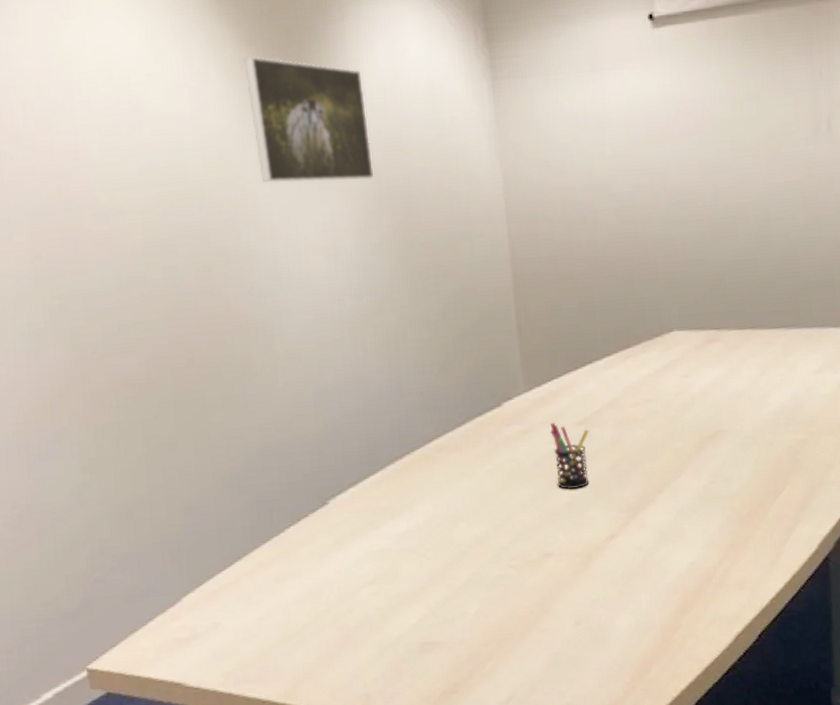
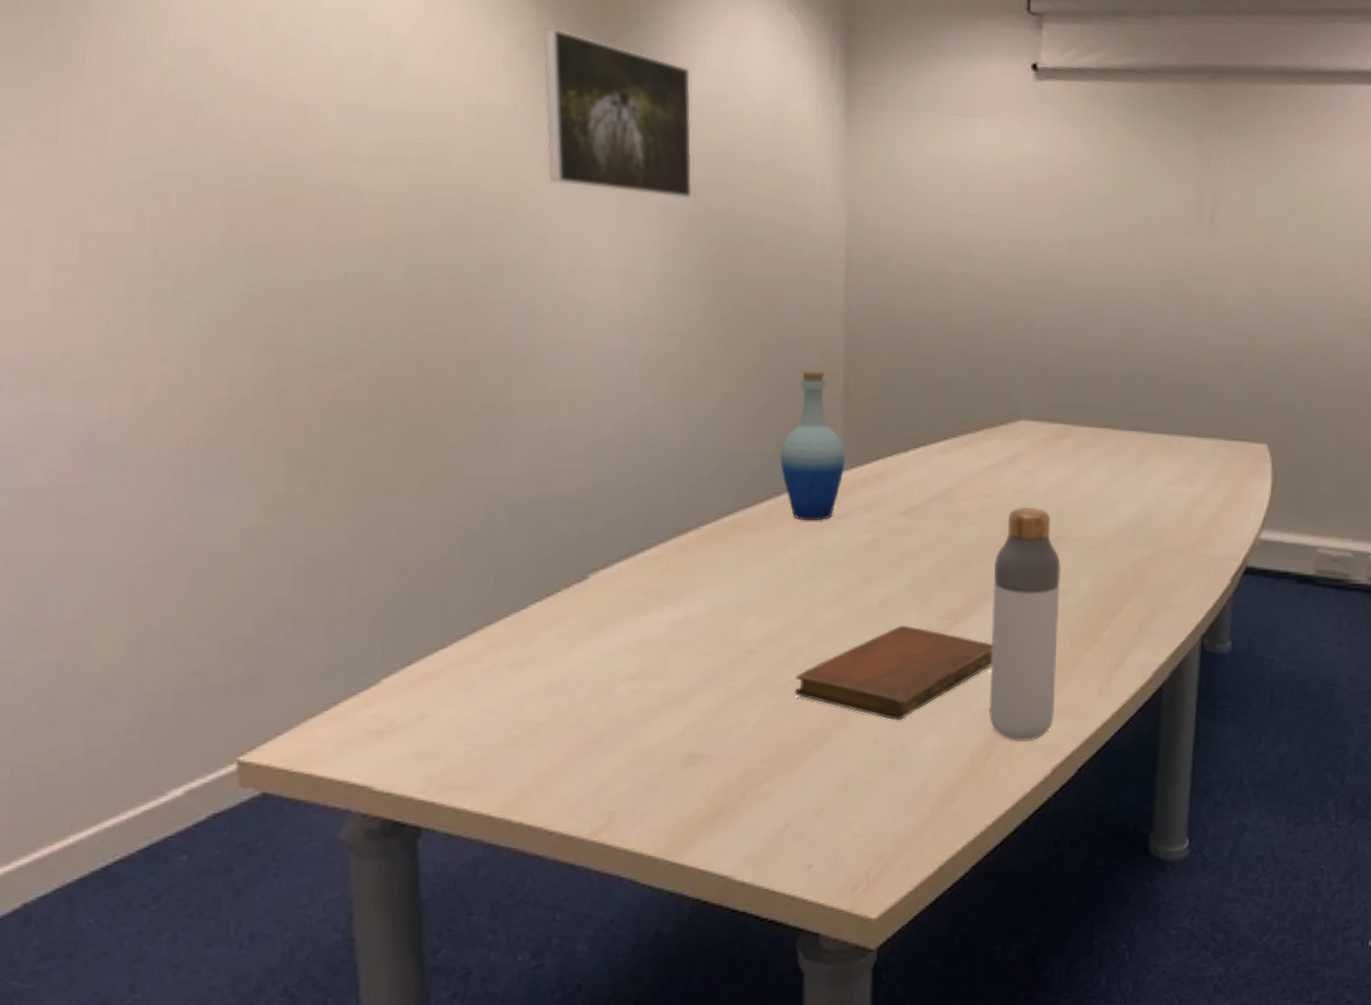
bottle: none [469,309,525,439] -> present [779,370,846,521]
notebook: none [504,520,671,603] -> present [794,625,993,721]
pen holder: present [550,422,589,489] -> none [868,509,914,587]
bottle: none [663,407,732,614] -> present [989,507,1062,741]

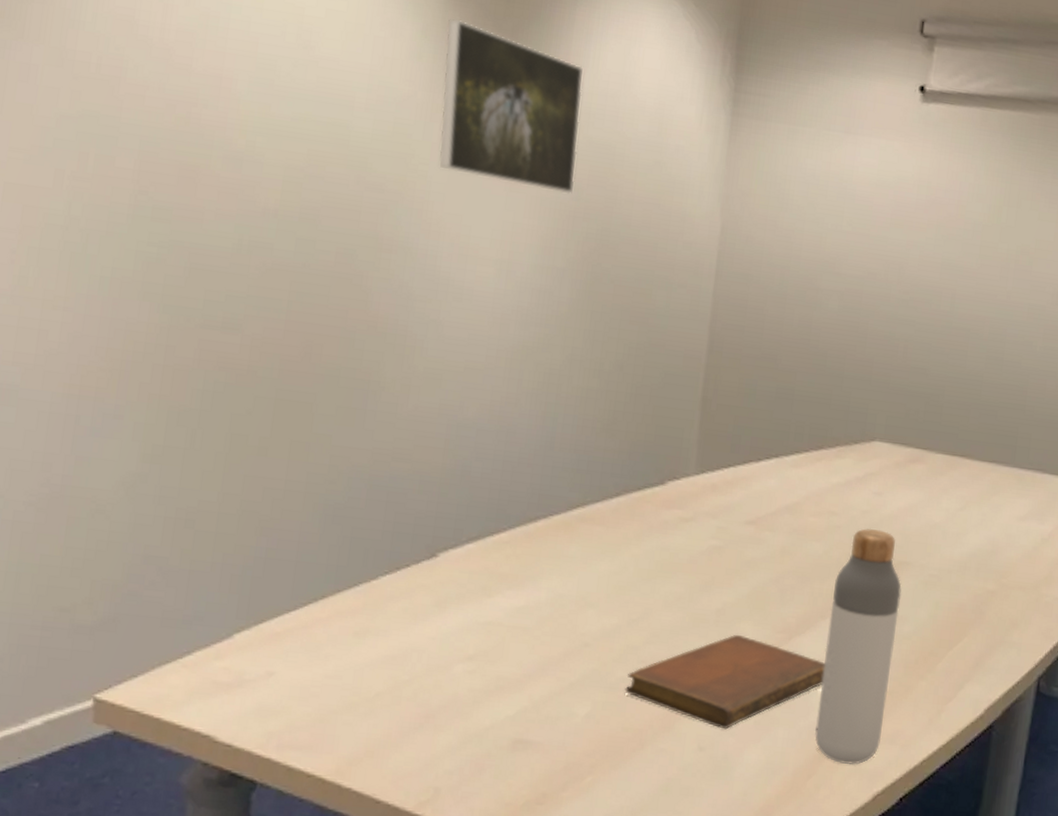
bottle: present [779,370,846,521] -> none [632,372,698,523]

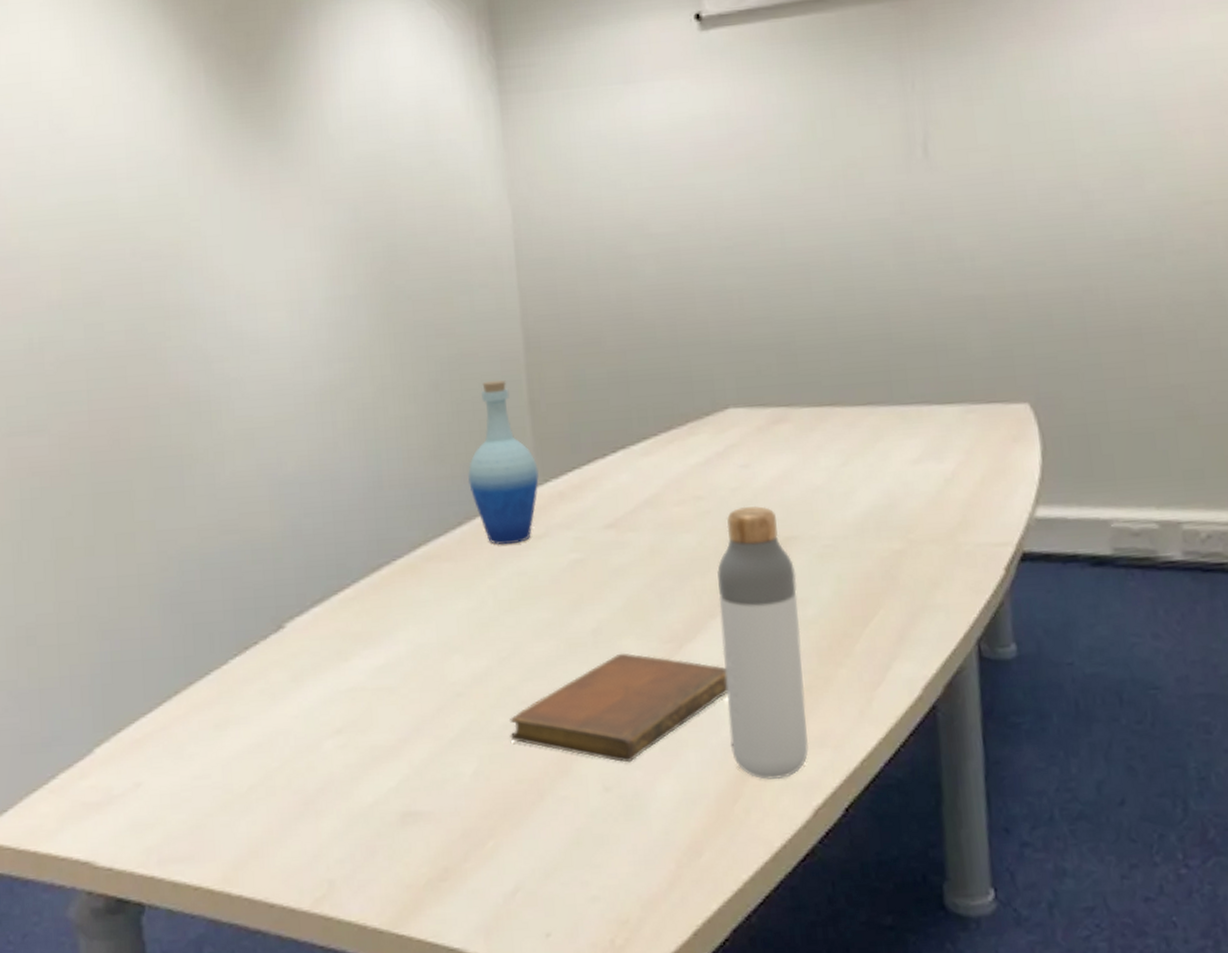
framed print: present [438,18,584,194] -> none [193,65,350,222]
bottle: none [632,372,698,523] -> present [467,379,539,546]

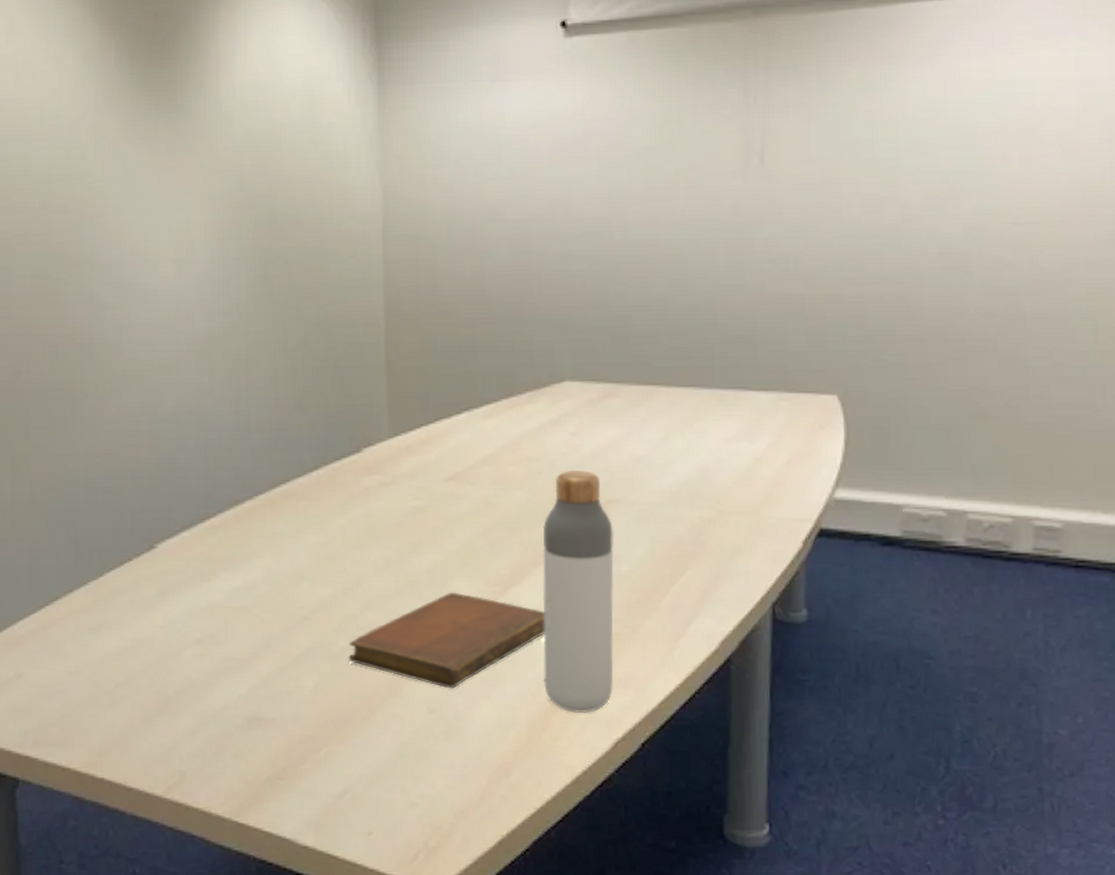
bottle: present [467,379,539,546] -> none [326,341,390,489]

